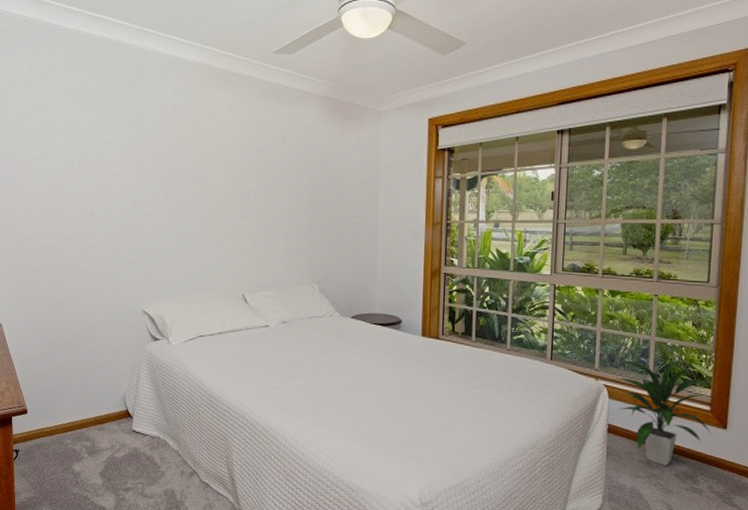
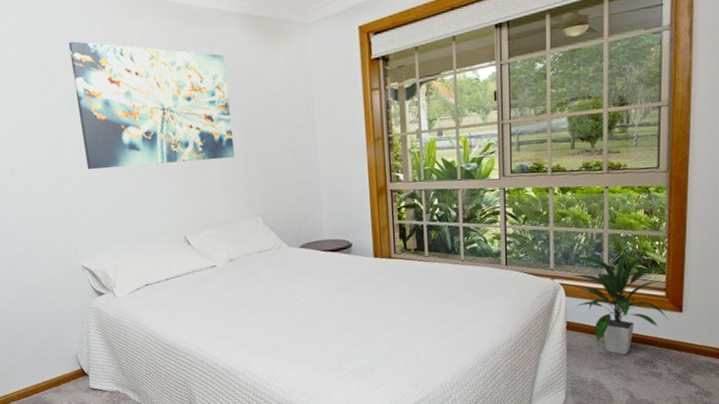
wall art: none [161,104,301,226] -> present [68,41,235,170]

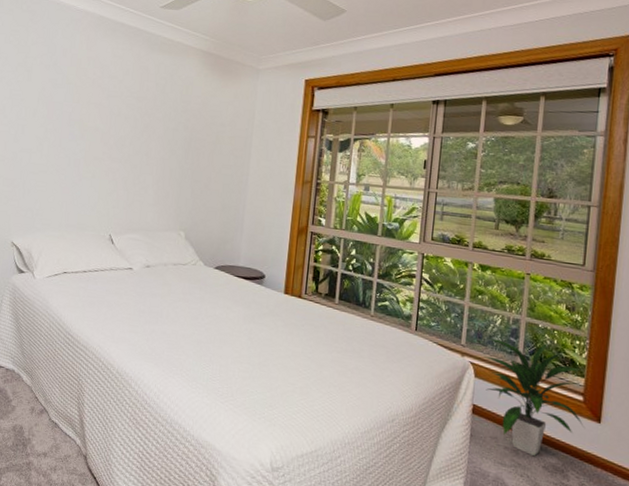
wall art: present [68,41,235,170] -> none [39,47,180,173]

